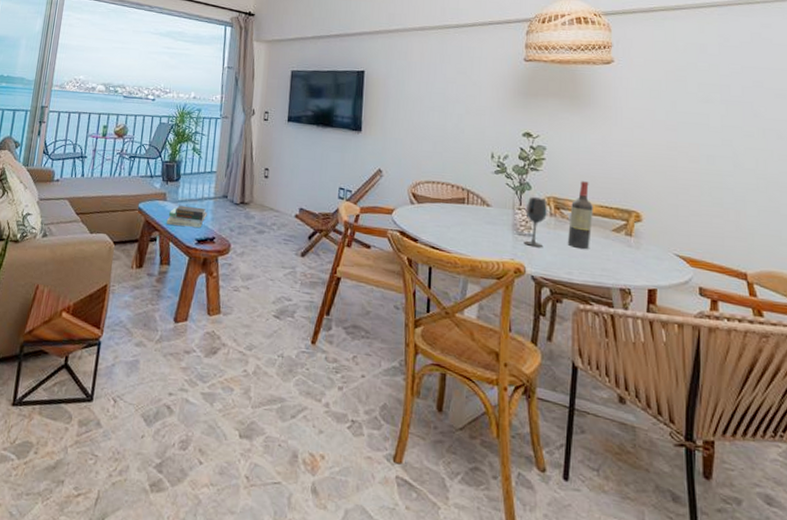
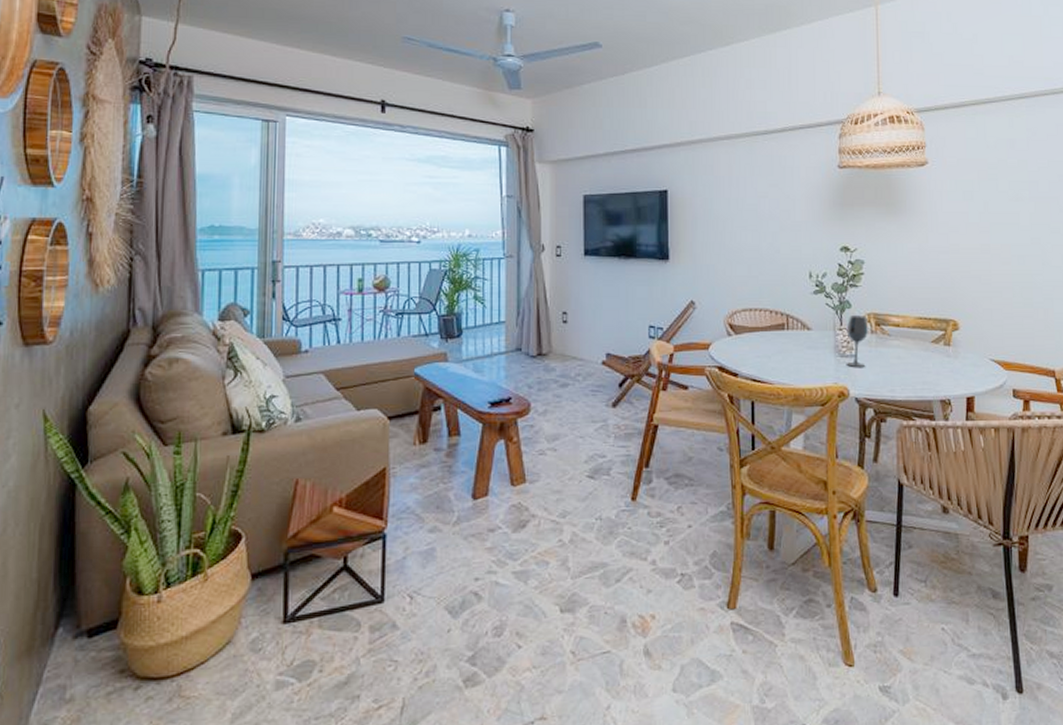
books: present [166,205,208,229] -> none [450,365,499,390]
wine bottle: present [567,181,593,249] -> none [888,294,913,364]

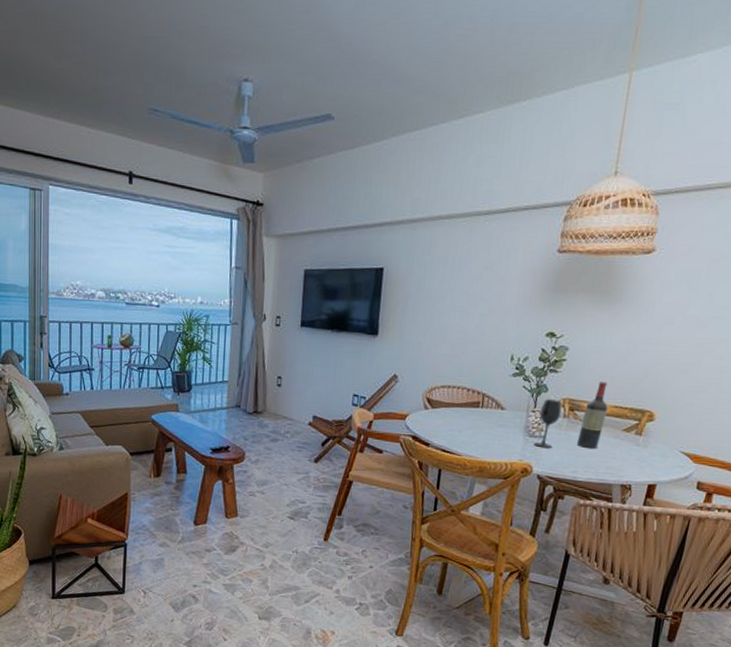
wine bottle: none [888,294,913,364] -> present [576,382,608,449]

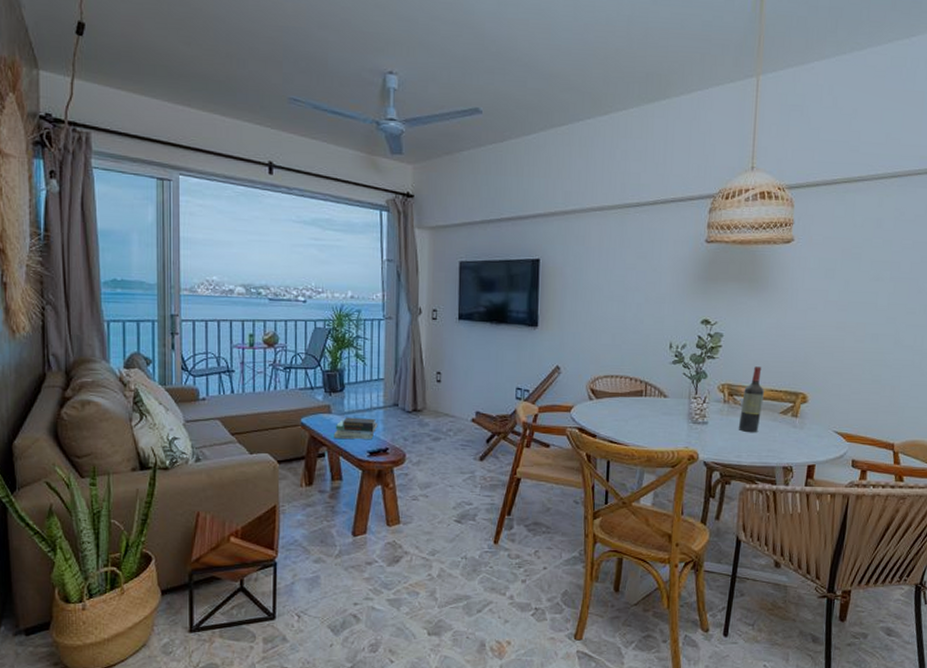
books: none [180,416,221,438] -> present [333,417,378,440]
wine glass: present [533,399,562,449] -> none [697,385,722,435]

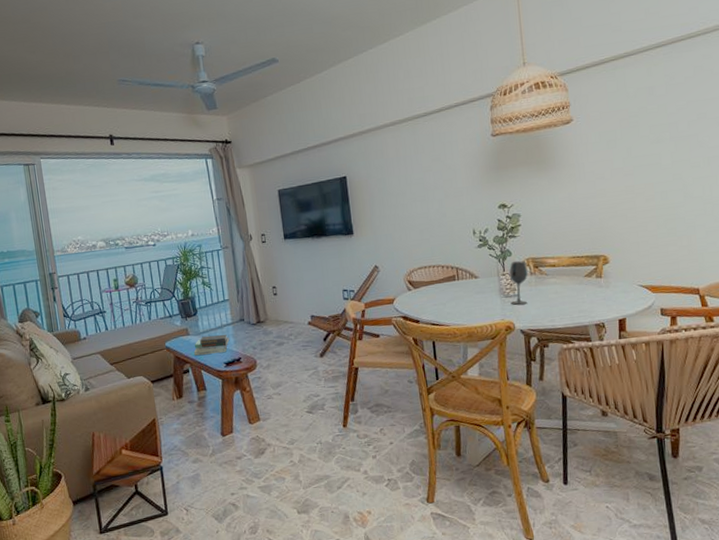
wine glass: none [697,385,722,435] -> present [509,261,528,305]
wine bottle: present [738,366,764,432] -> none [547,237,568,298]

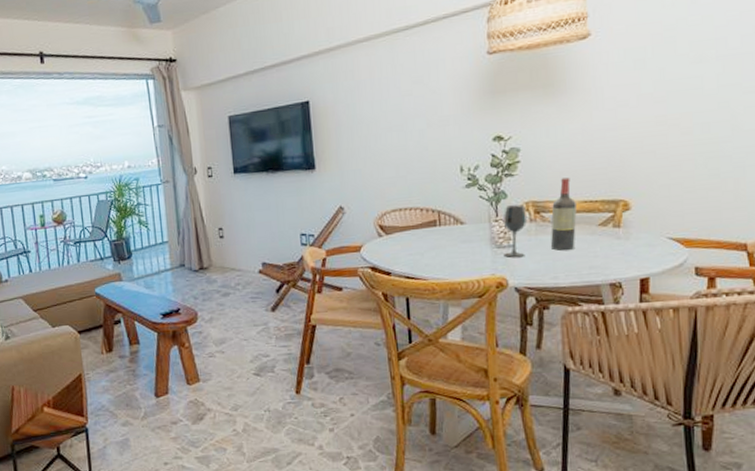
books: present [194,334,230,356] -> none [126,281,168,305]
wine bottle: none [547,237,568,298] -> present [550,177,577,251]

